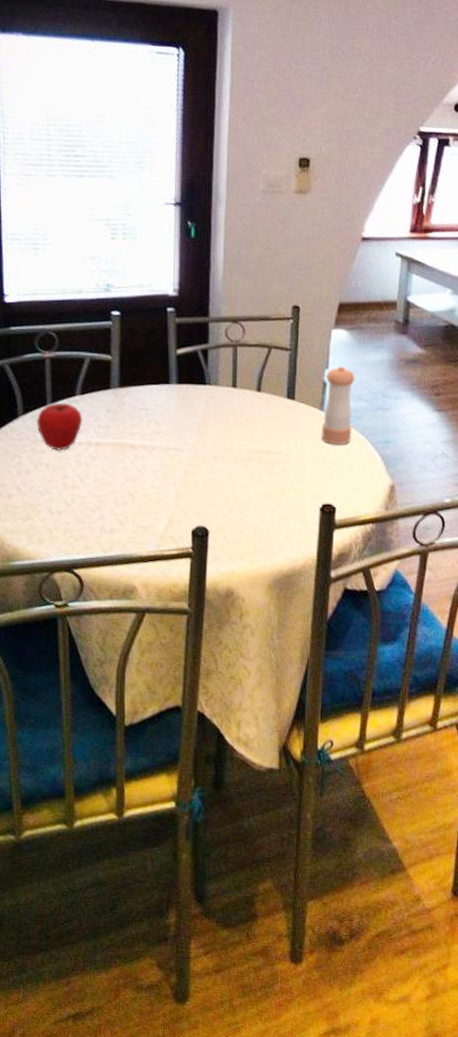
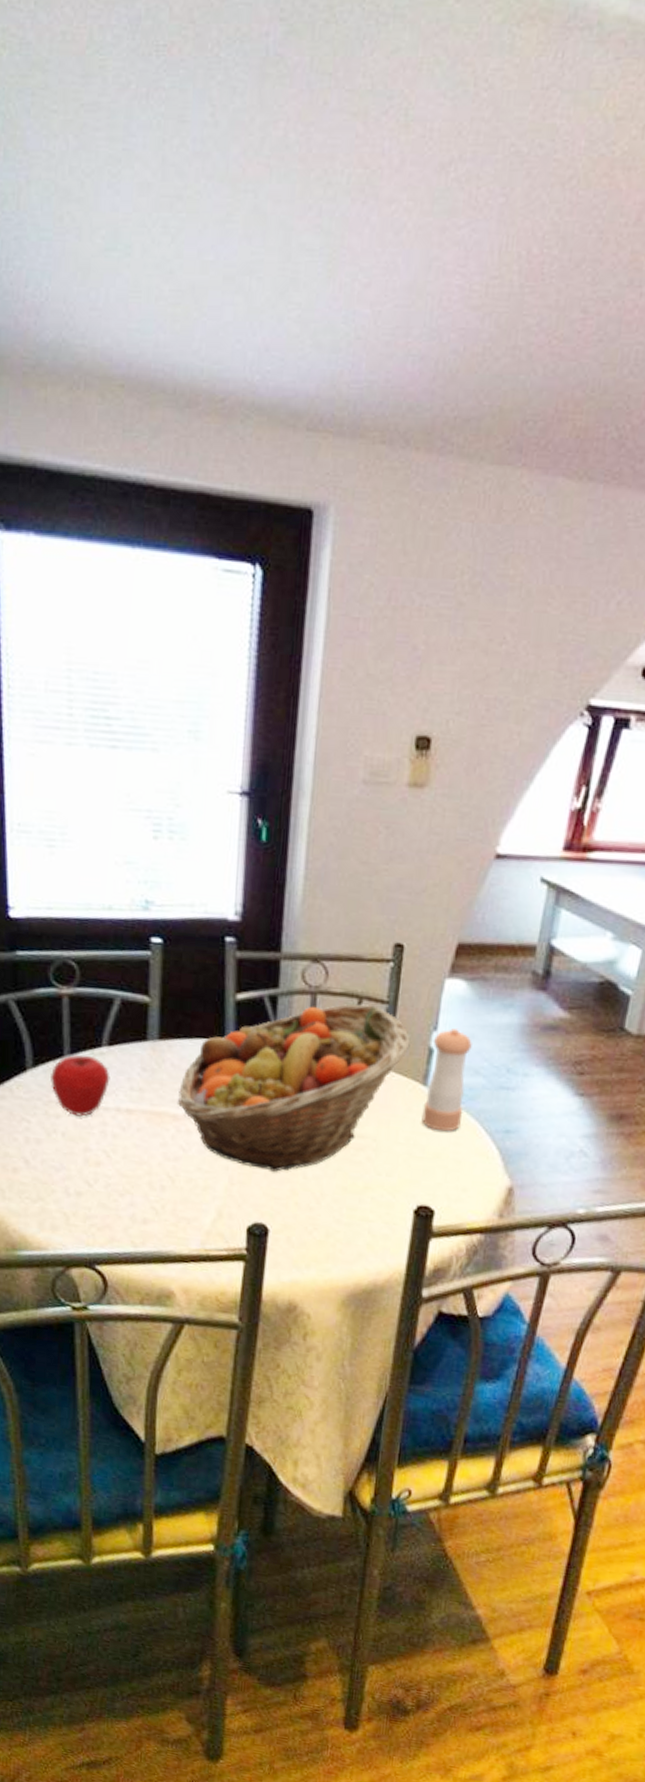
fruit basket: none [135,351,309,486] -> present [178,1003,411,1173]

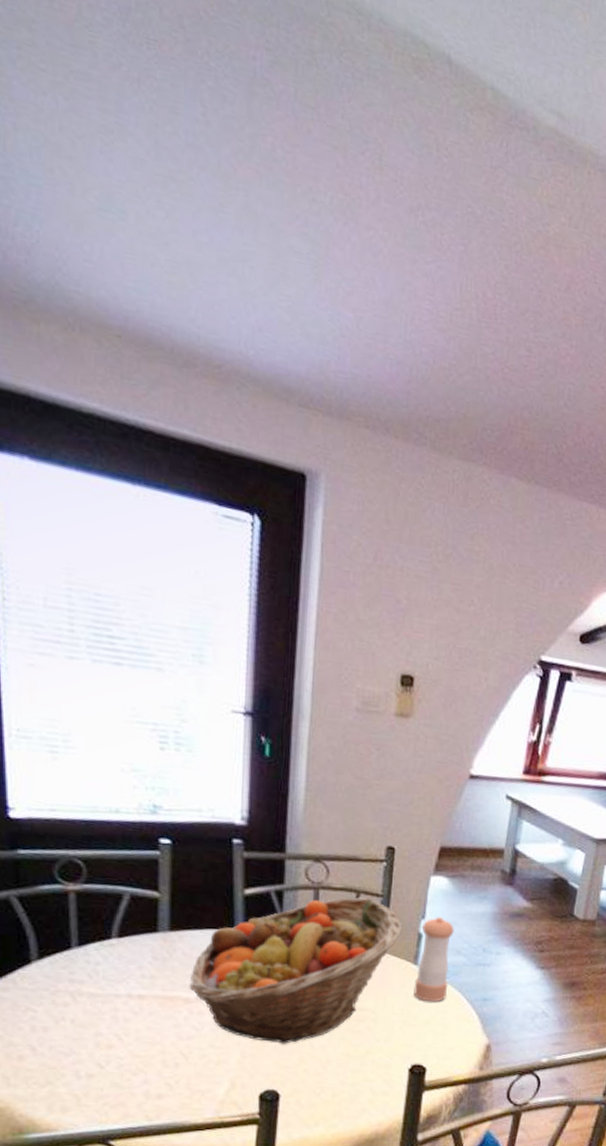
apple: present [51,1054,110,1117] -> none [58,946,121,1004]

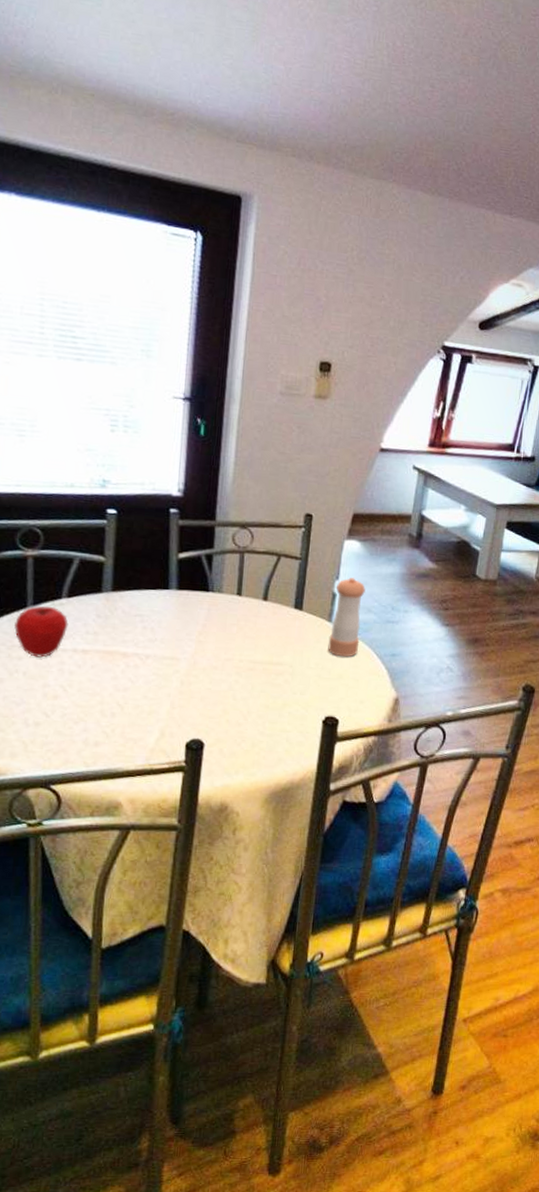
apple: none [58,946,121,1004] -> present [14,605,69,658]
fruit basket: present [190,897,403,1045] -> none [128,560,318,697]

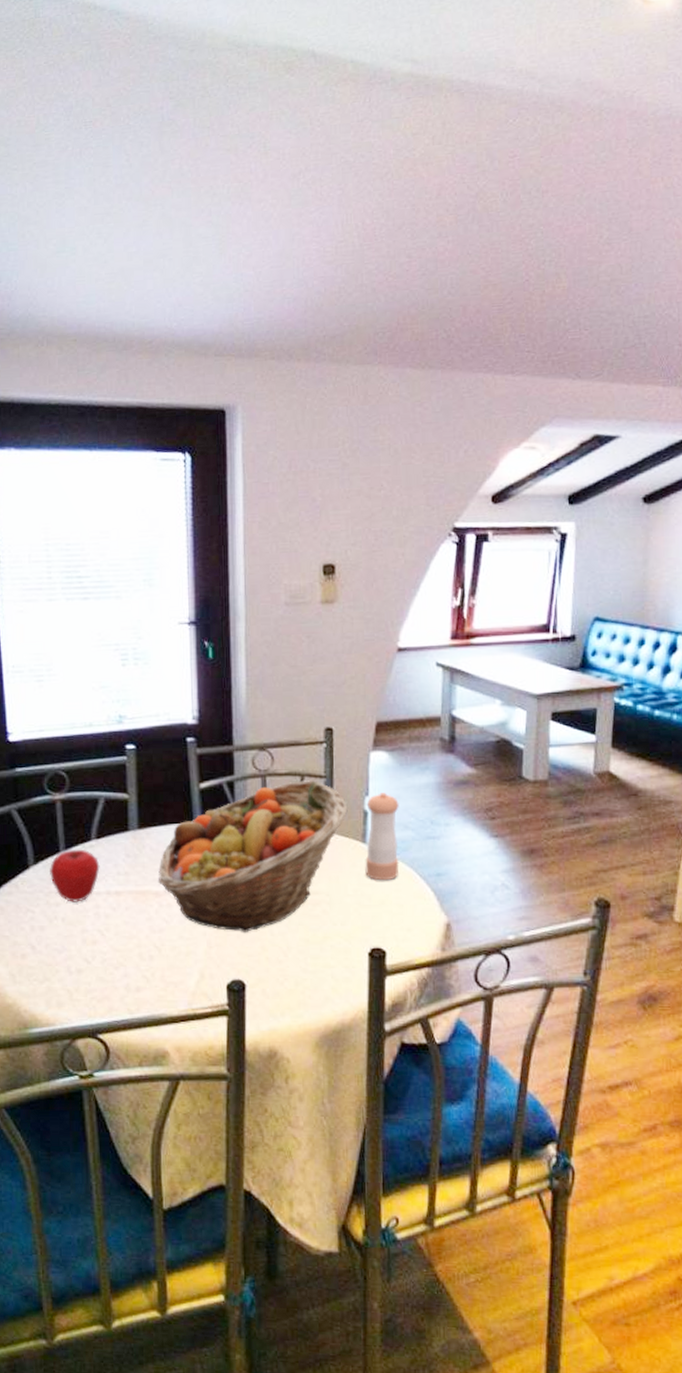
fruit basket: none [128,560,318,697] -> present [158,779,348,934]

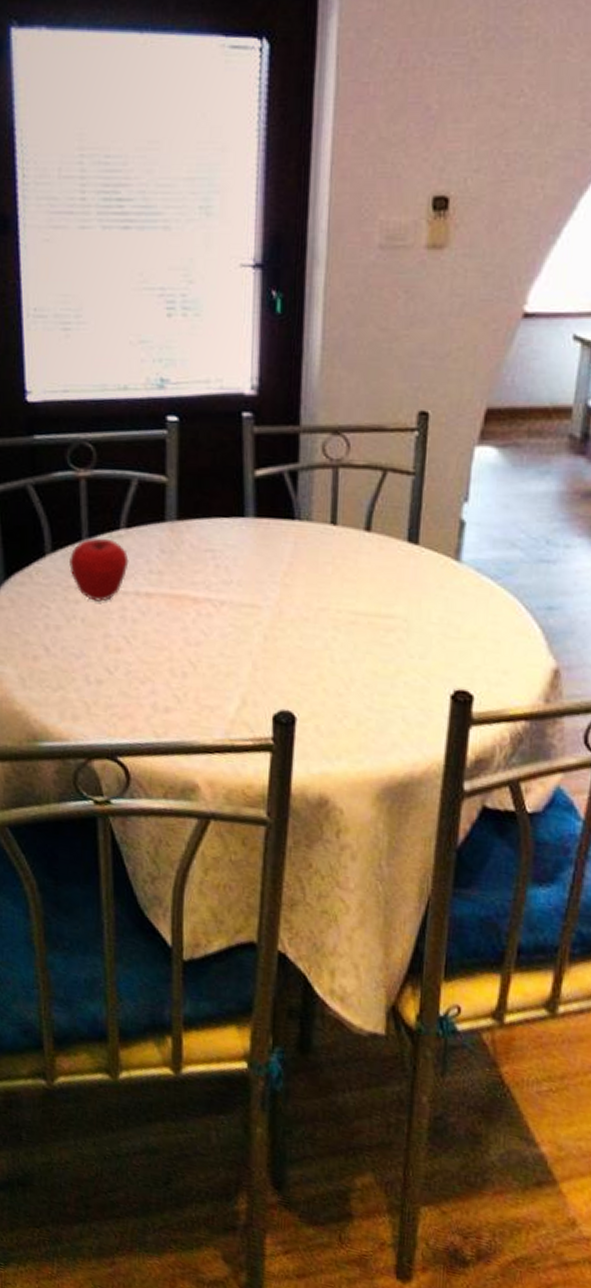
fruit basket: present [158,779,348,934] -> none [198,475,440,657]
pepper shaker: present [365,792,399,881] -> none [455,499,507,610]

